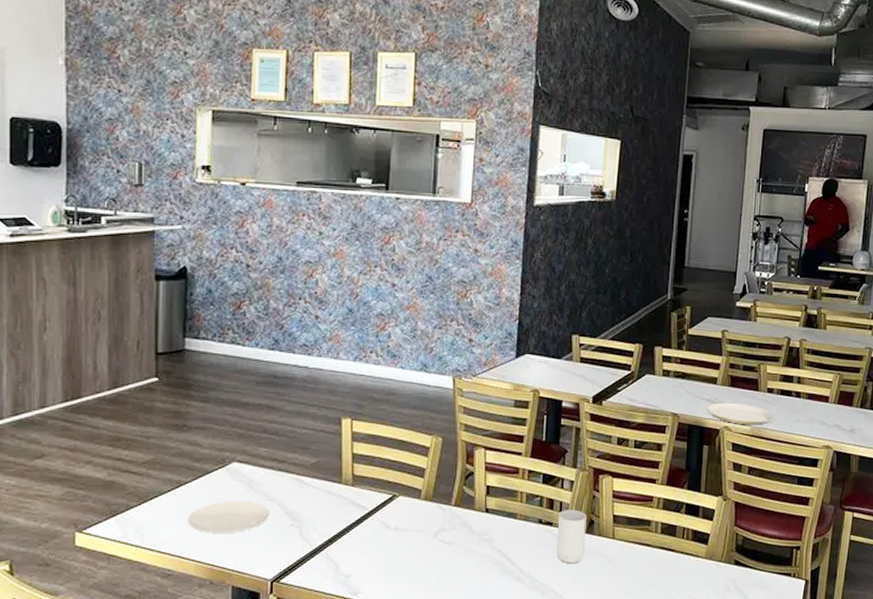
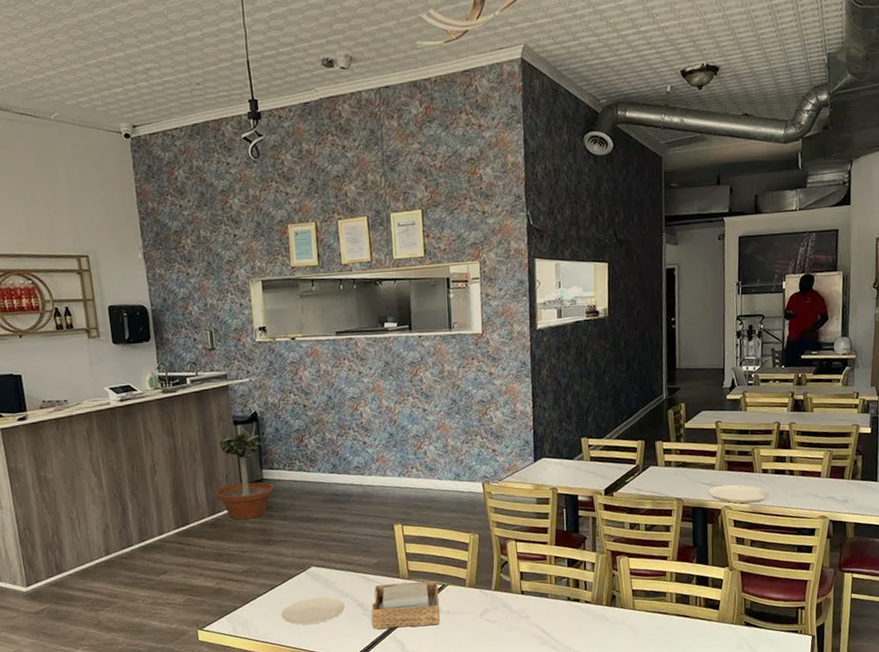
potted tree: none [121,279,198,398] -> present [215,422,274,520]
napkin holder: none [301,489,387,545] -> present [371,581,440,629]
cup: present [556,509,587,564] -> none [584,587,610,633]

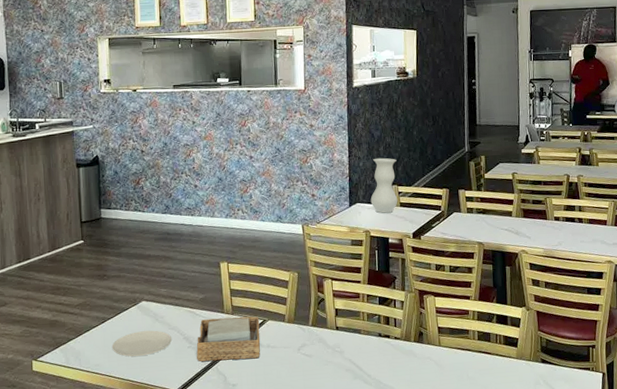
potted tree: present [215,422,274,520] -> none [56,165,111,256]
vase: none [557,407,588,469] -> present [370,157,398,214]
plate: present [708,484,770,504] -> none [506,230,562,248]

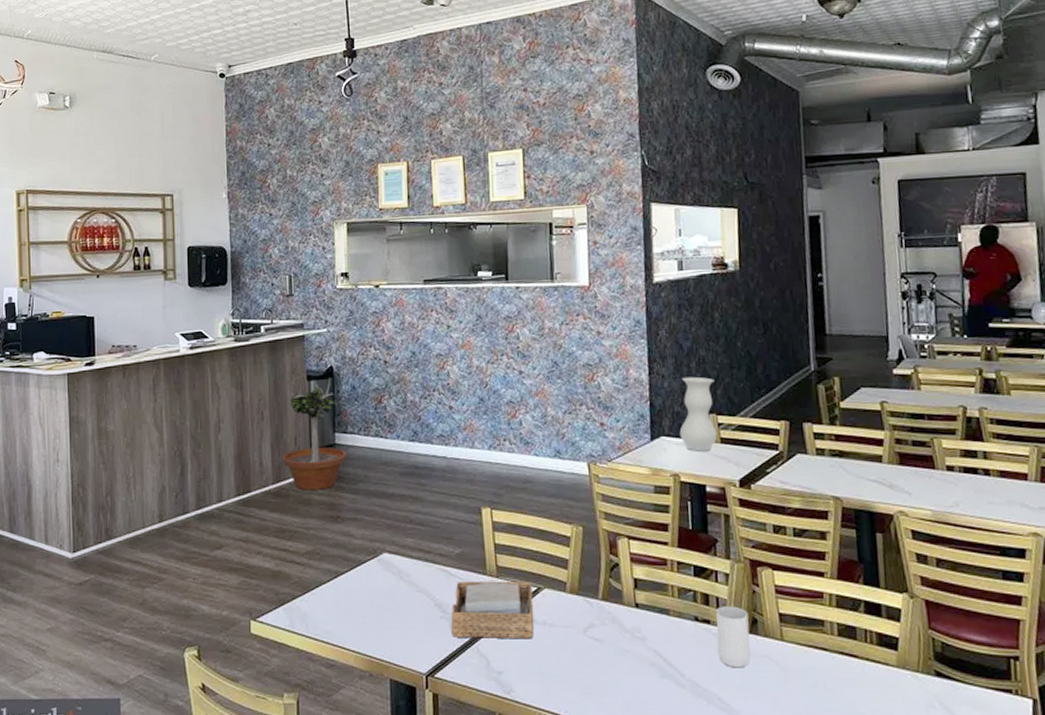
potted tree: none [56,165,111,256] -> present [282,378,347,491]
plate: present [112,330,172,357] -> none [345,592,420,625]
cup: none [394,324,418,368] -> present [716,606,751,668]

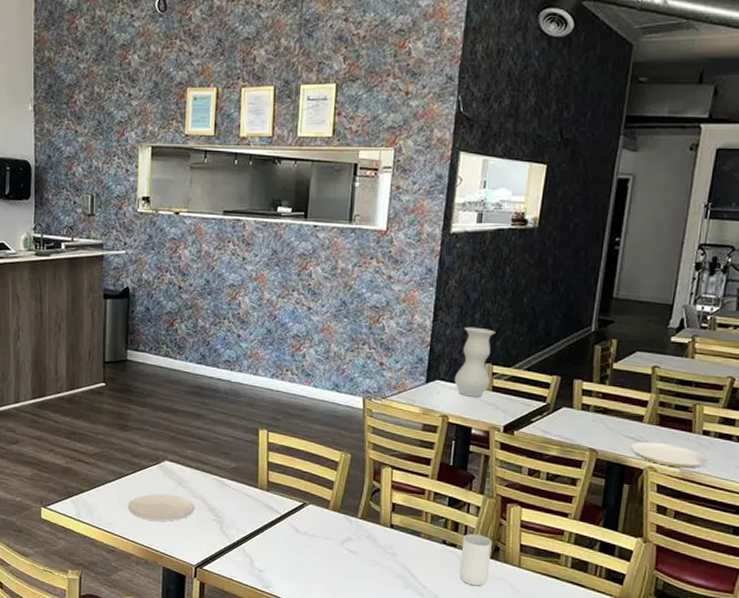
potted tree: present [282,378,347,491] -> none [76,298,137,400]
plate: none [345,592,420,625] -> present [127,493,194,522]
napkin holder: present [451,581,534,640] -> none [221,491,299,546]
plate: none [874,483,959,509] -> present [630,441,708,468]

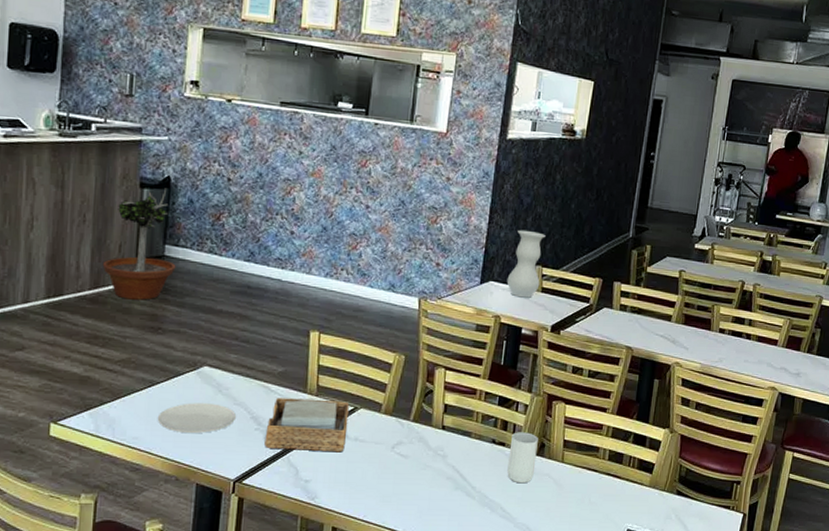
potted tree: none [76,298,137,400] -> present [102,188,176,300]
napkin holder: none [221,491,299,546] -> present [264,398,350,453]
plate: present [630,441,708,468] -> none [660,339,723,363]

